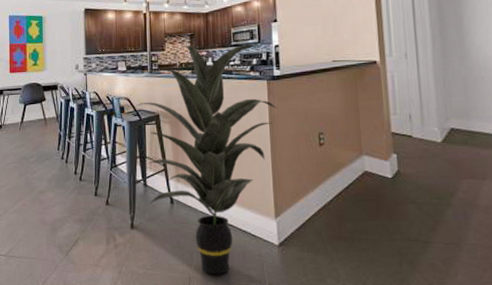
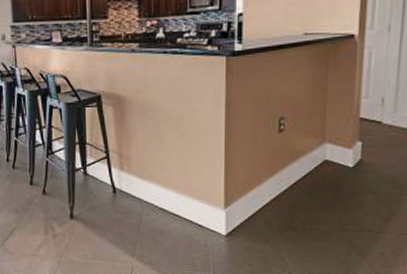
indoor plant: present [135,43,278,275] -> none [74,11,236,264]

